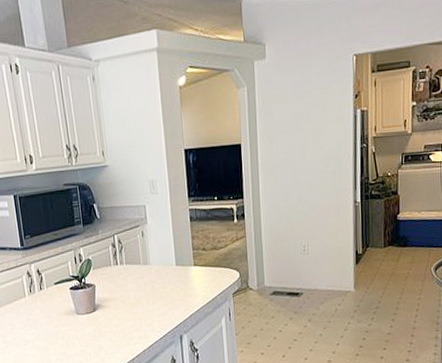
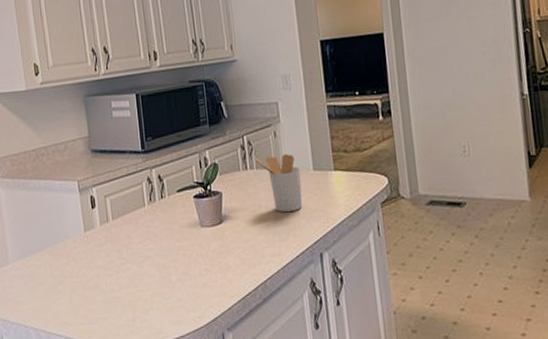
utensil holder: none [123,251,166,301] -> present [253,154,302,212]

